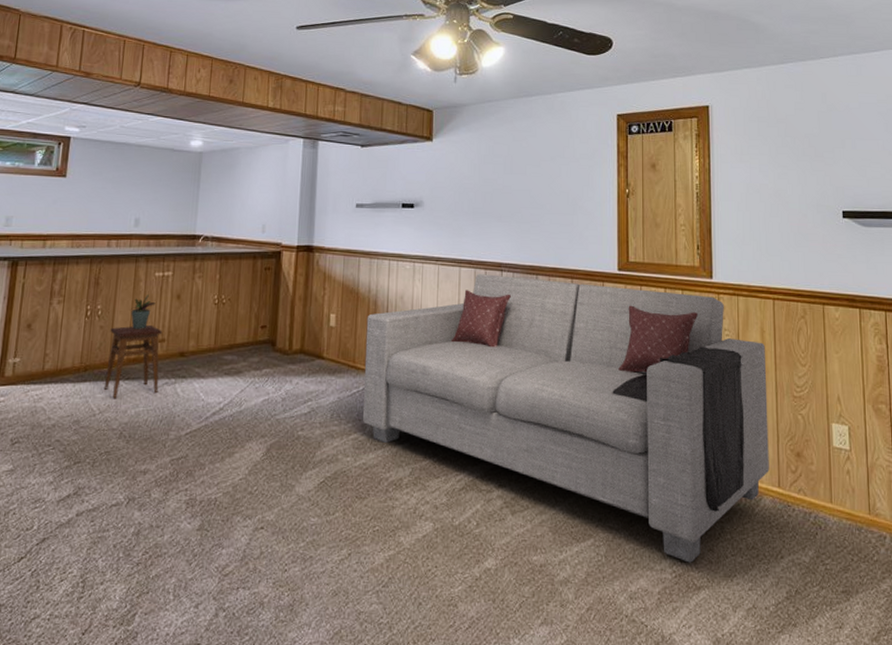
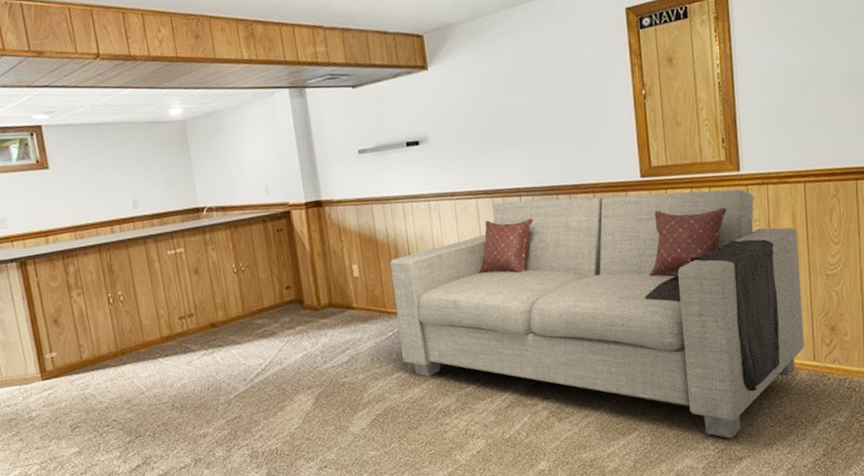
stool: present [103,324,162,399] -> none [136,302,199,376]
potted plant: present [131,295,156,329] -> none [152,274,175,309]

